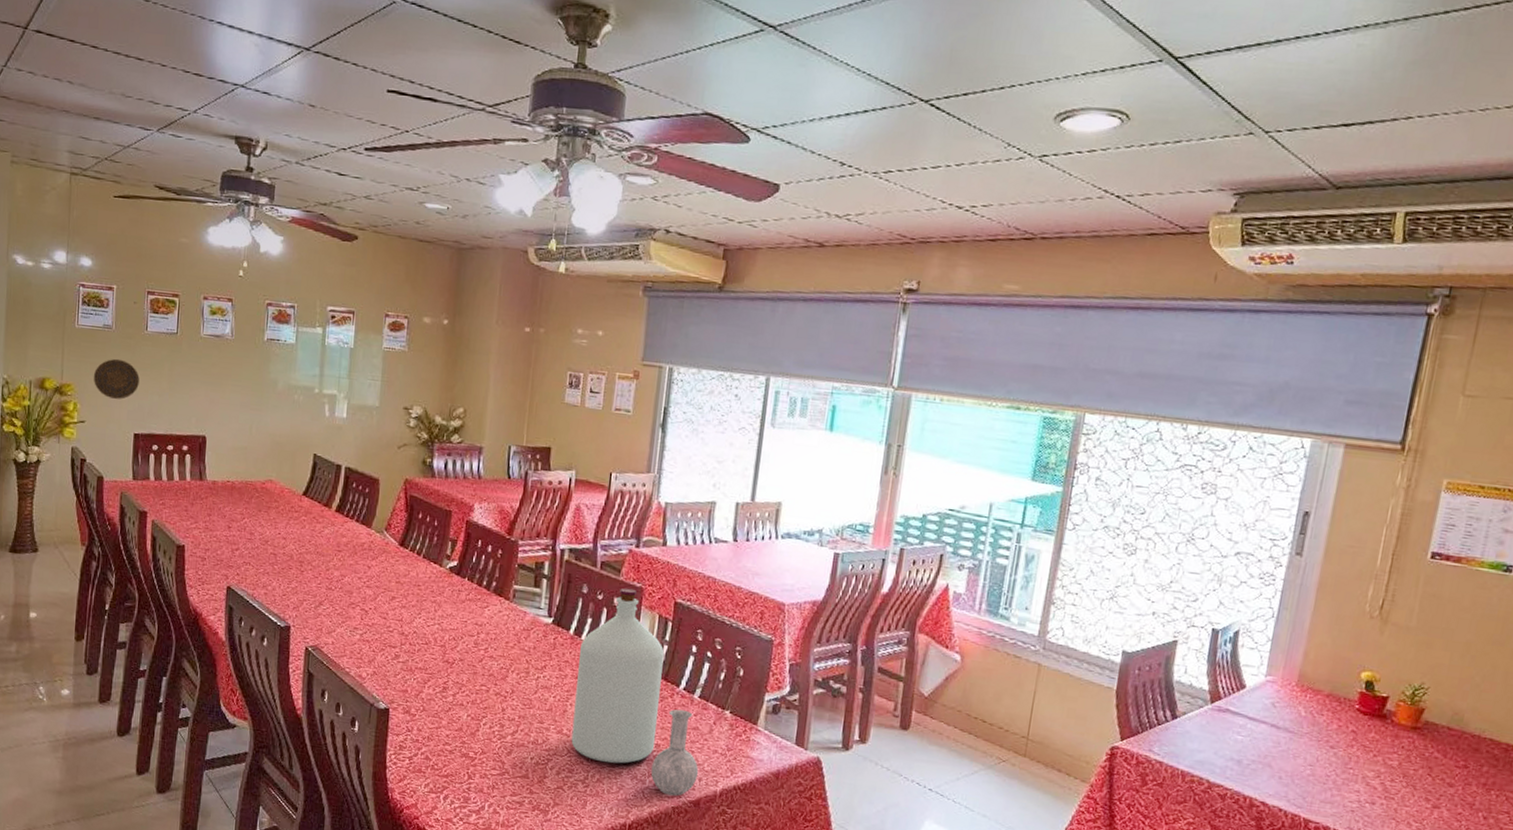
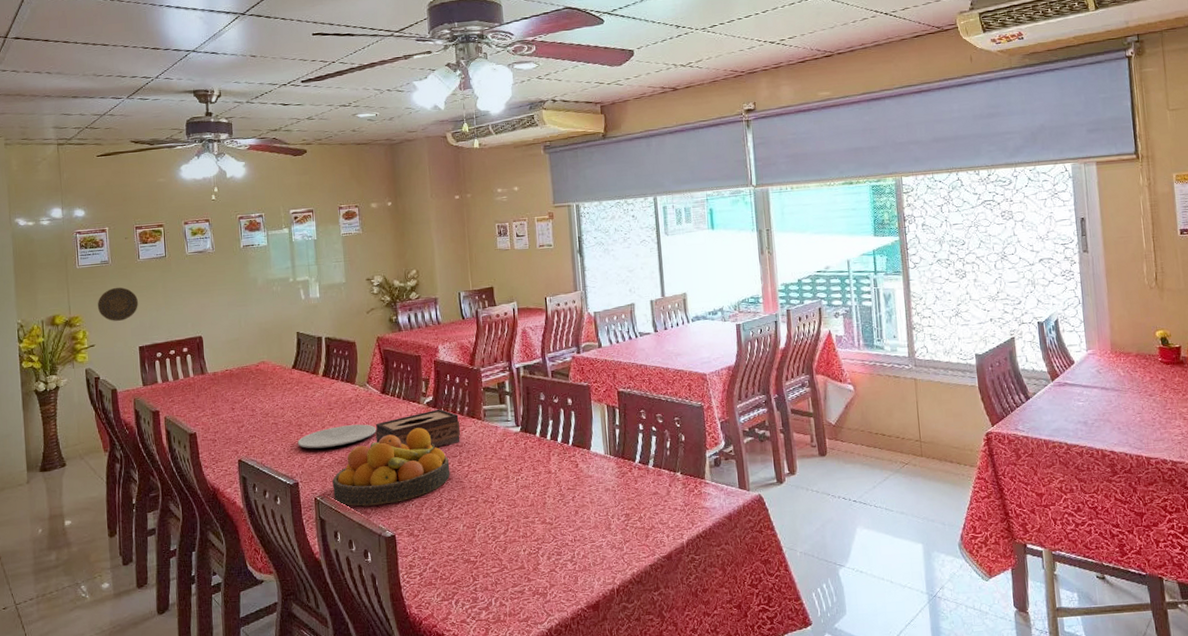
plate: none [296,572,387,596] -> present [298,424,377,449]
fruit bowl: none [327,593,464,673] -> present [332,427,450,506]
tissue box: none [385,577,484,622] -> present [375,409,461,447]
bottle: present [571,588,699,797] -> none [547,388,666,556]

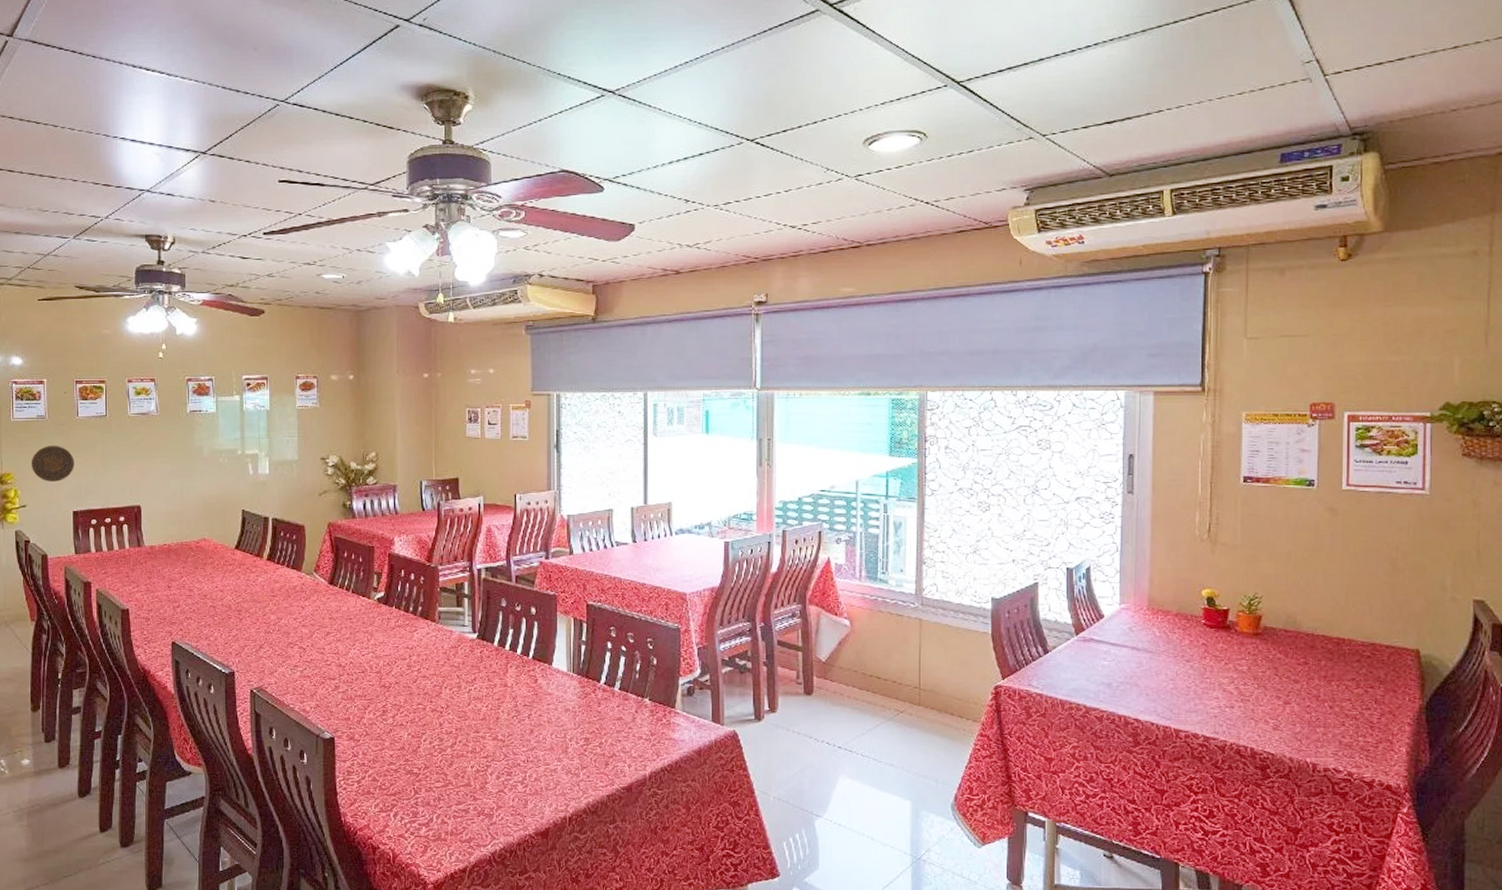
plate: present [298,424,377,449] -> none [236,615,321,638]
fruit bowl: present [332,427,450,506] -> none [271,625,398,704]
tissue box: present [375,409,461,447] -> none [320,606,411,647]

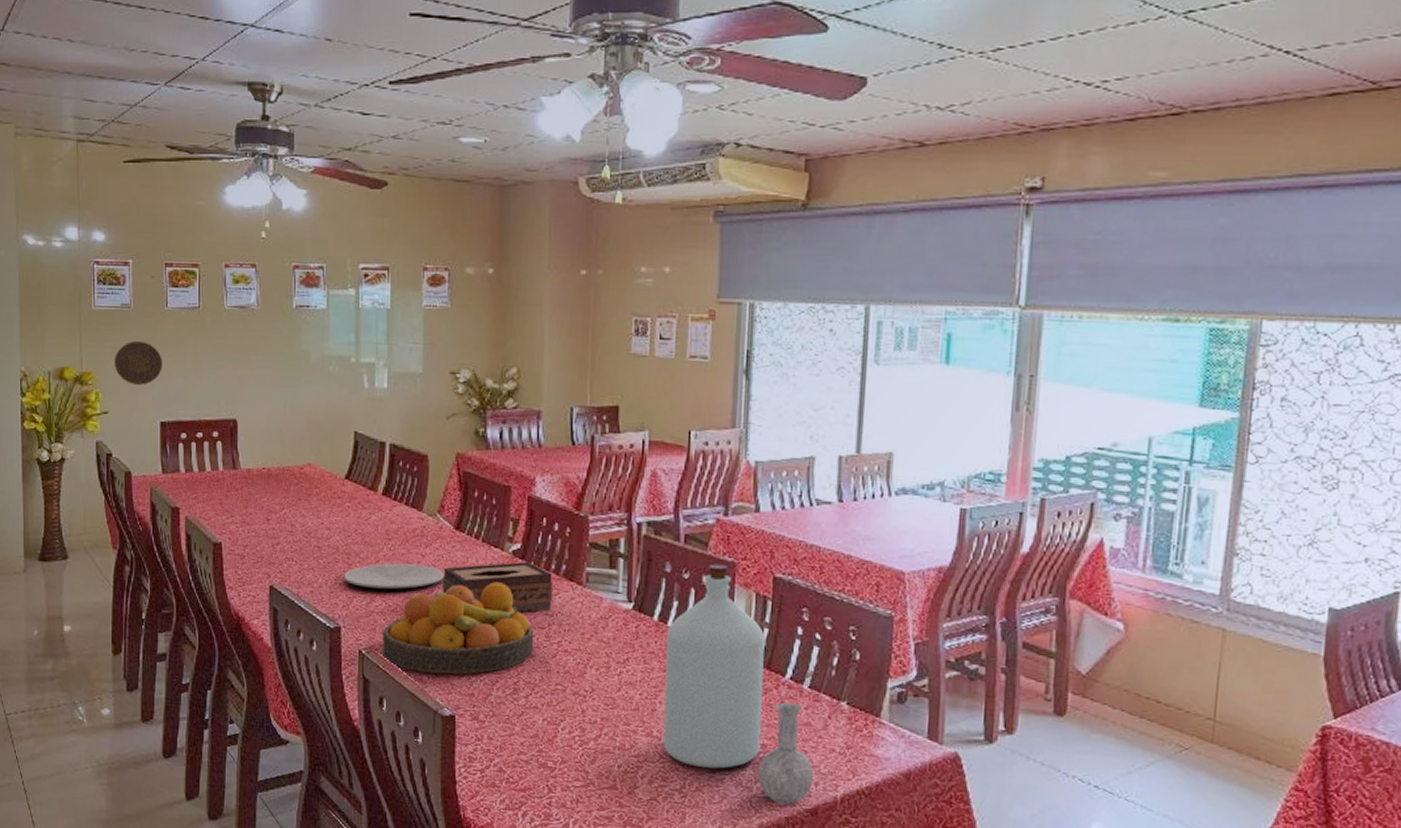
plate: none [236,615,321,638] -> present [344,563,444,590]
fruit bowl: none [271,625,398,704] -> present [382,582,534,675]
tissue box: none [320,606,411,647] -> present [442,561,553,612]
bottle: none [505,597,628,785] -> present [663,563,814,805]

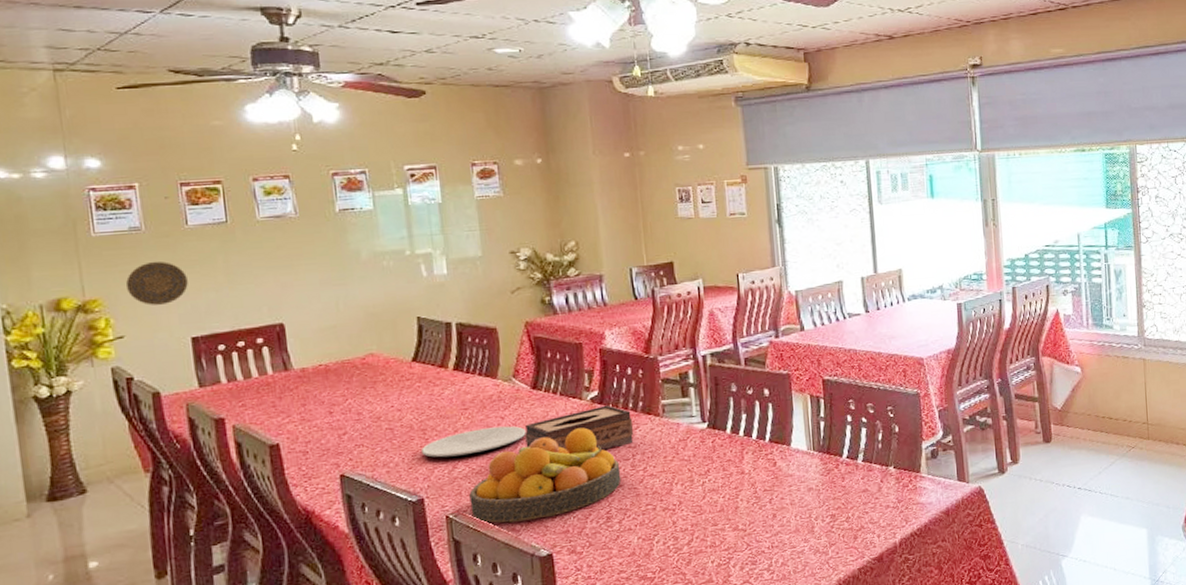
bottle: present [663,563,814,805] -> none [739,377,876,559]

